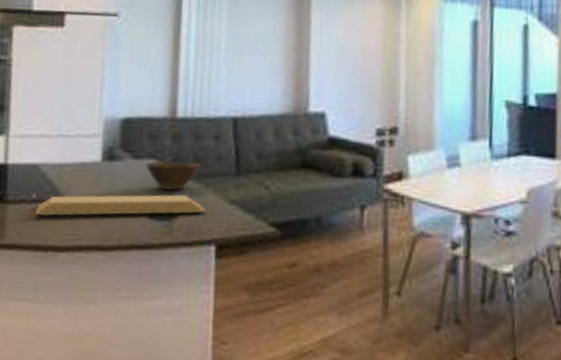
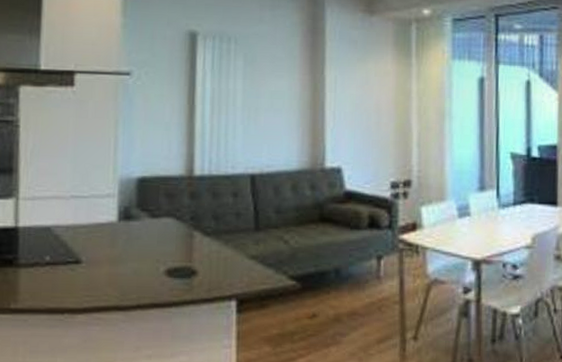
cutting board: present [35,194,206,216] -> none [50,251,225,279]
bowl: present [146,162,201,190] -> none [164,220,219,248]

